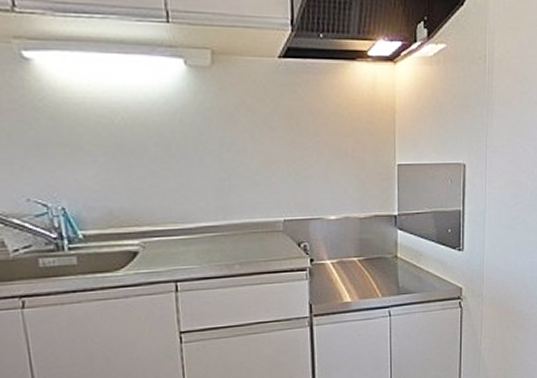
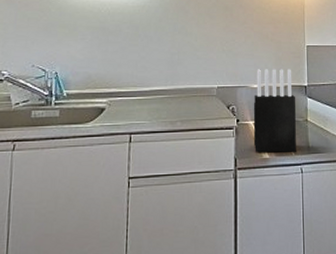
knife block: none [330,195,384,296] -> present [253,69,296,153]

